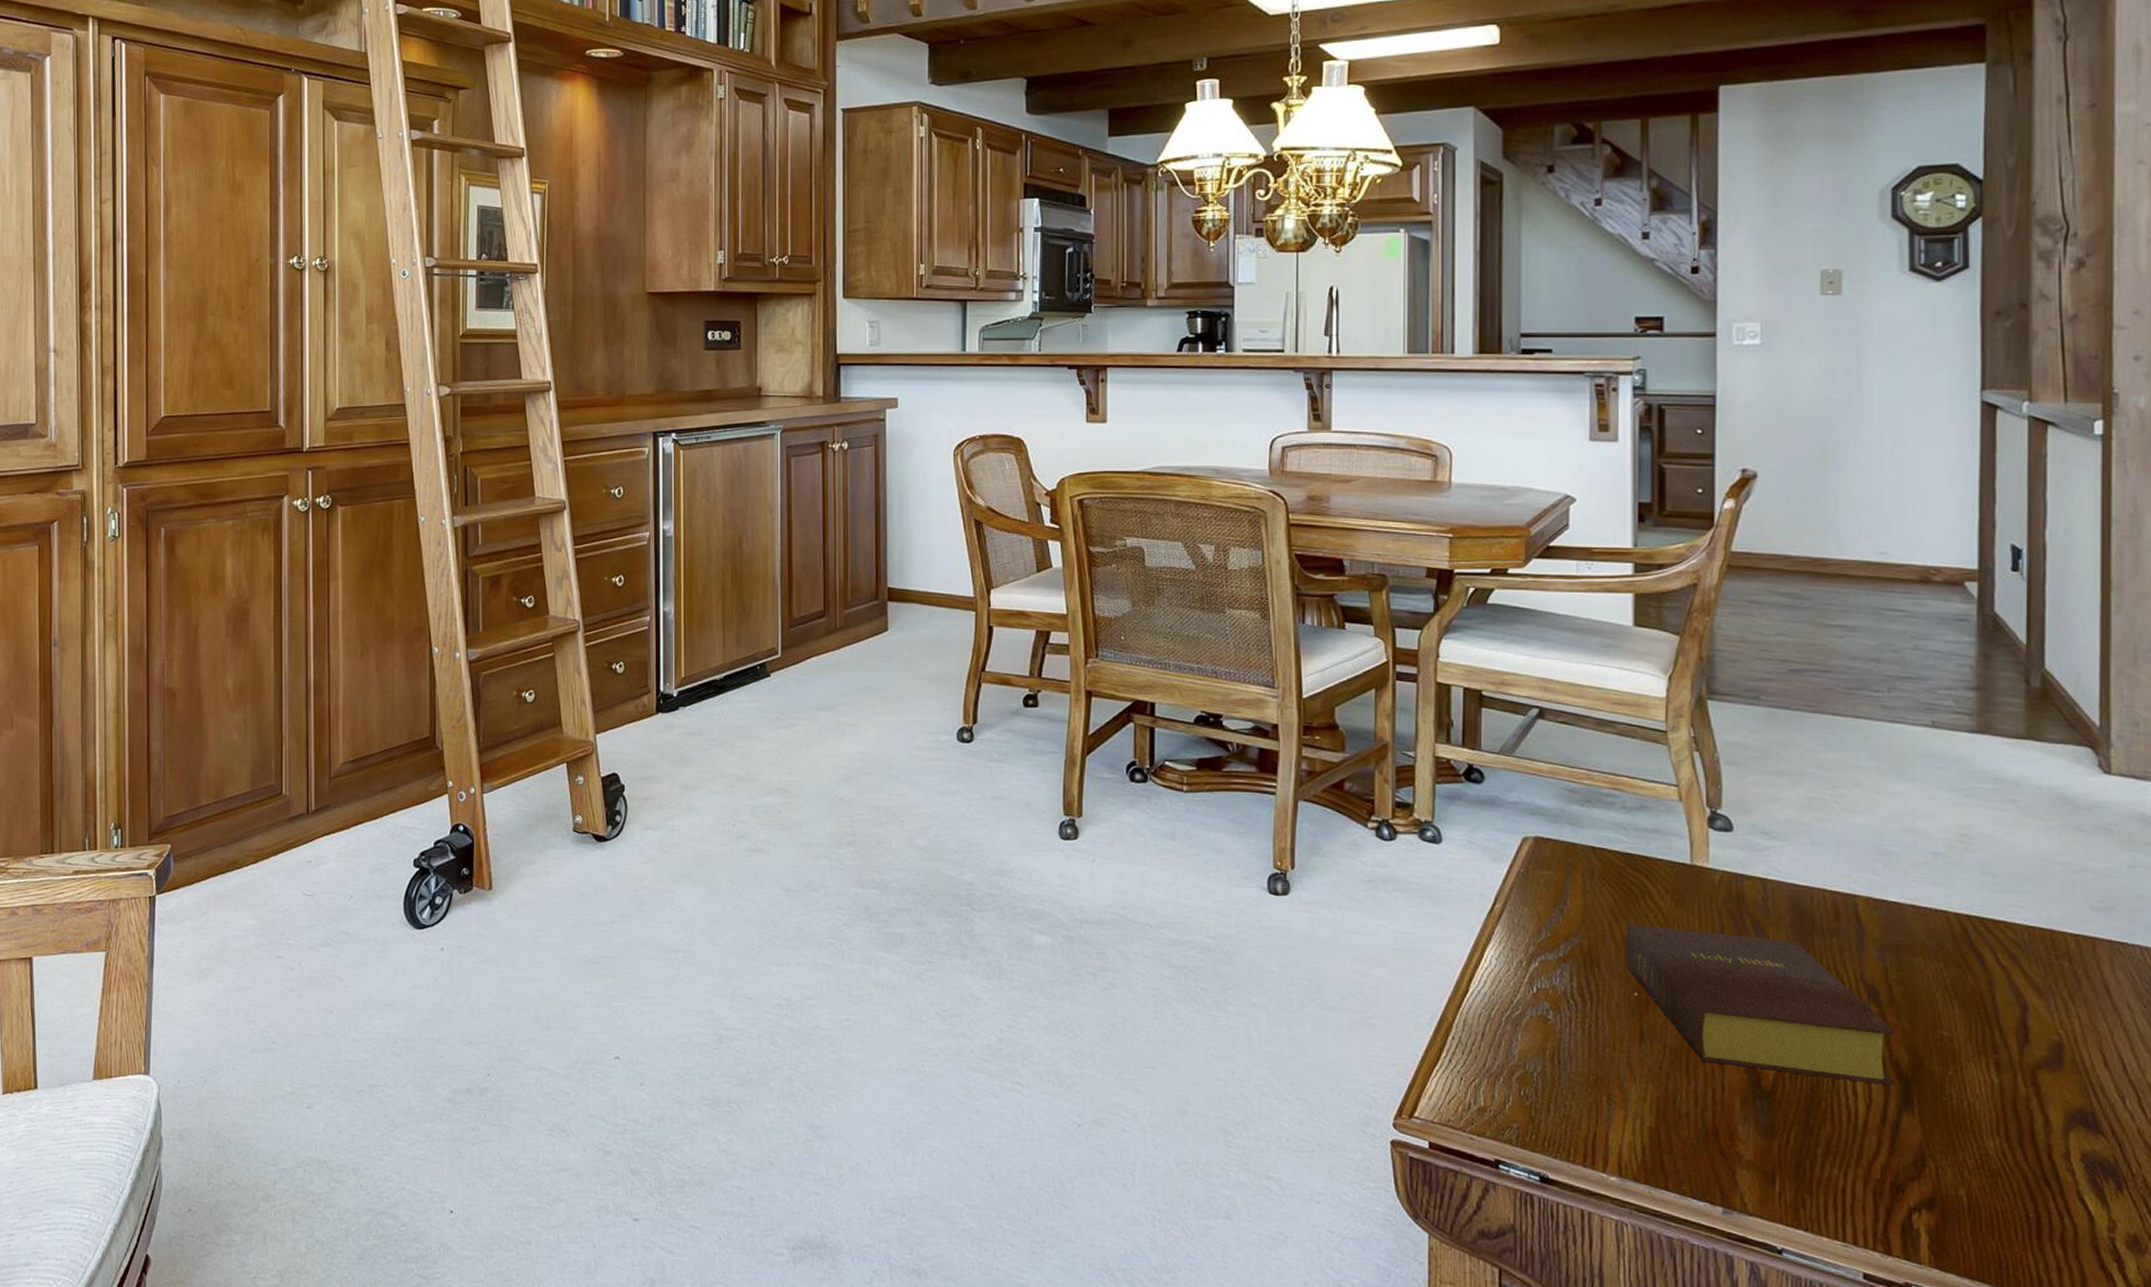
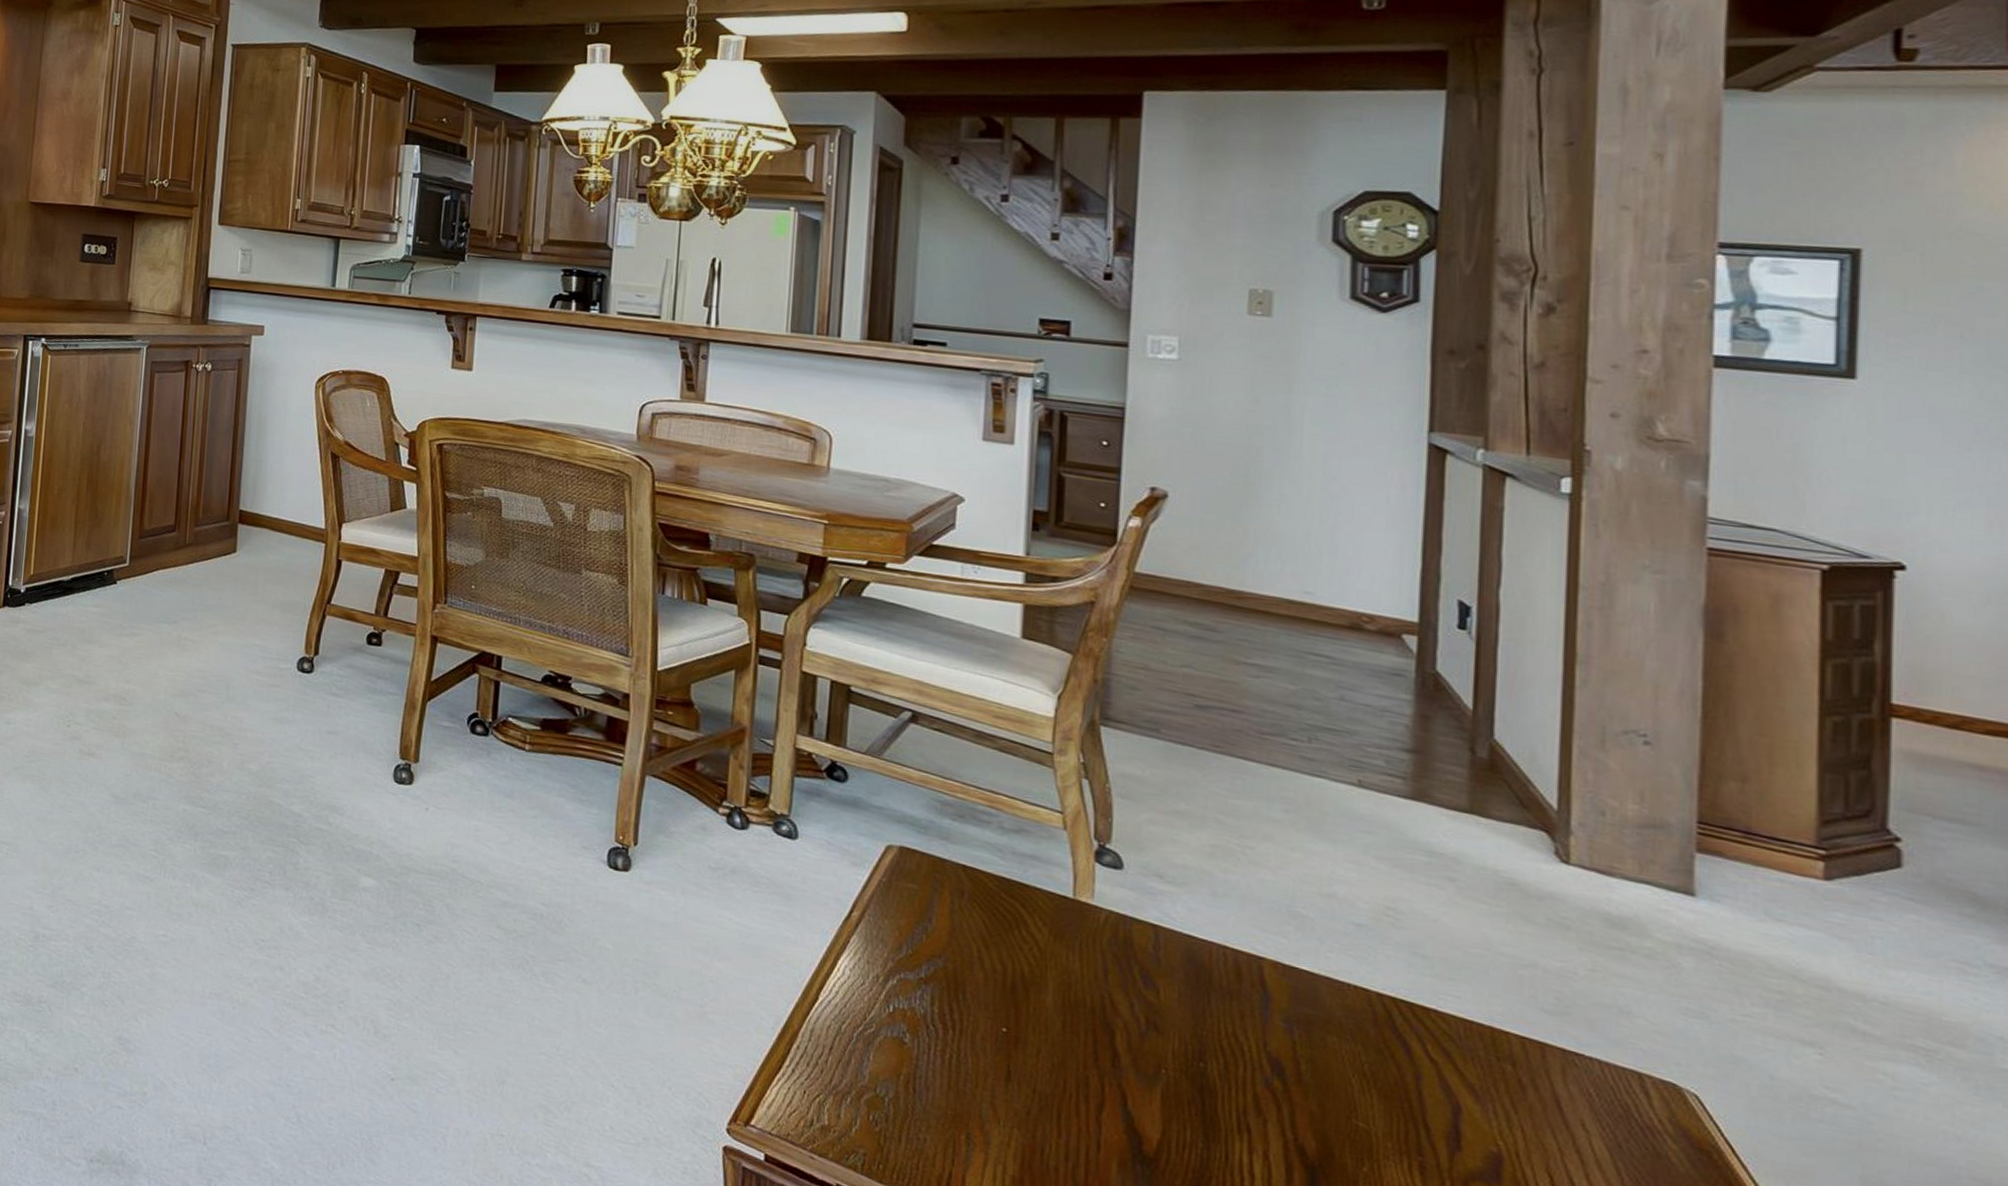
bible: present [1625,923,1896,1086] -> none [994,952,1302,1174]

